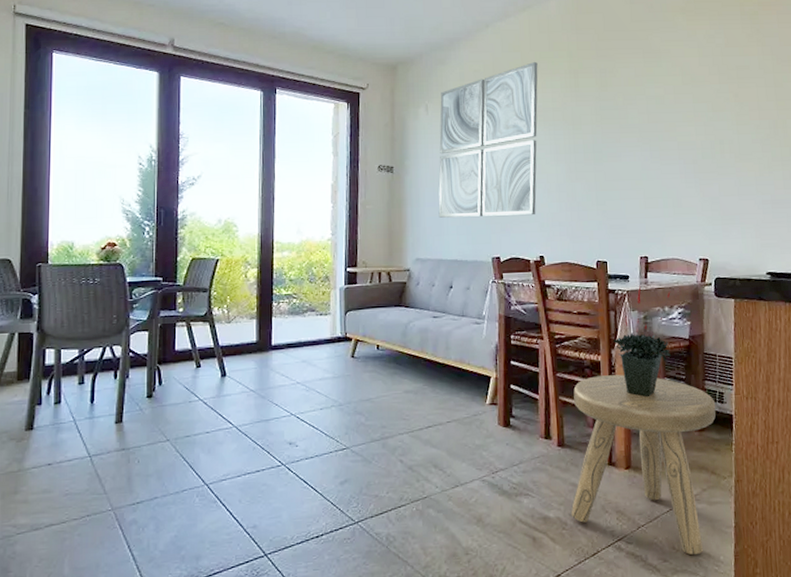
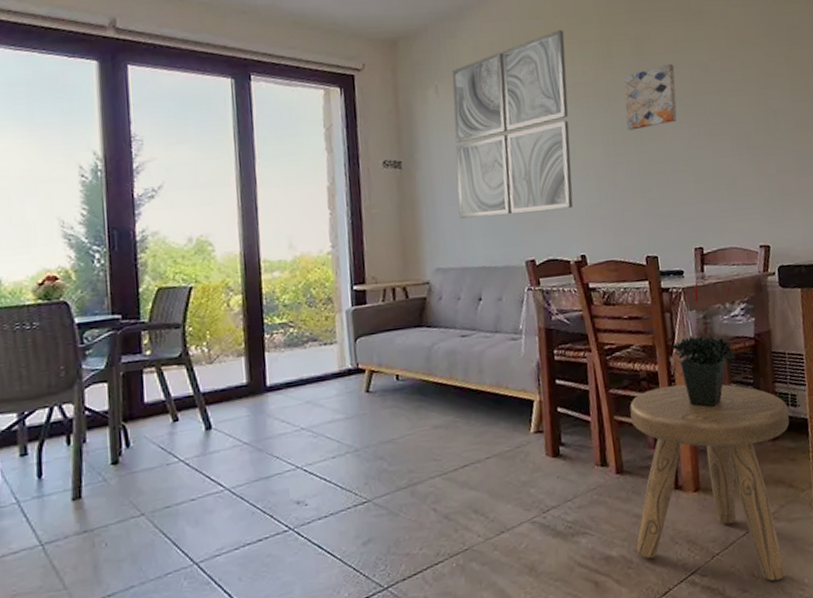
wall art: none [587,95,633,151] -> present [624,63,677,131]

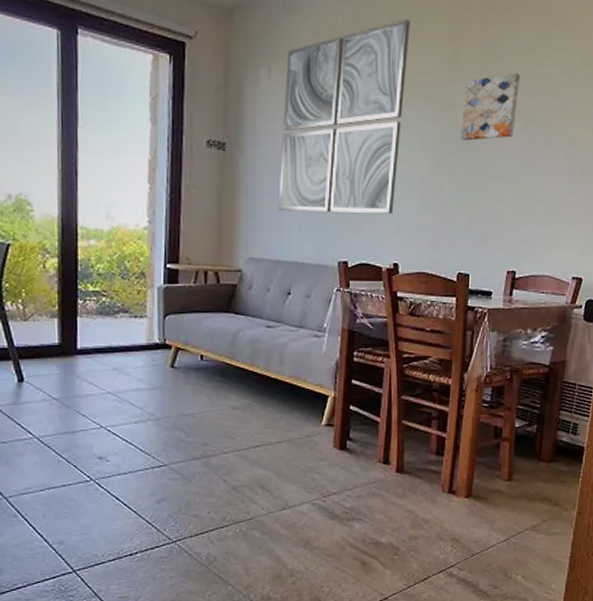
stool: present [630,384,790,581] -> none [404,400,568,583]
potted plant: present [671,280,737,408] -> none [467,303,536,425]

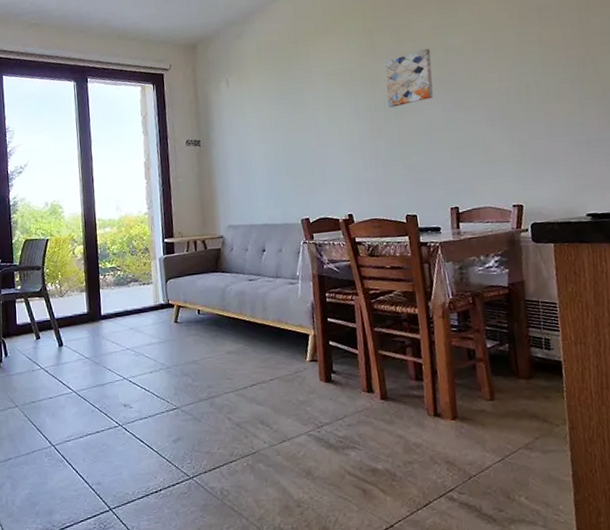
wall art: present [278,18,410,215] -> none [239,25,342,185]

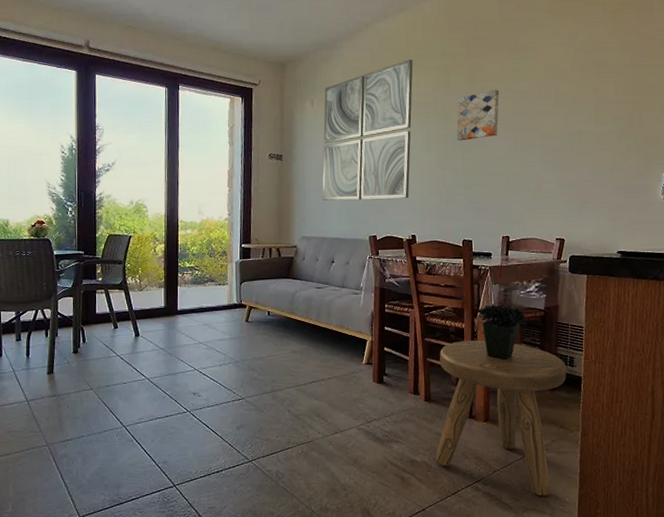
wall art: none [239,25,342,185] -> present [322,58,413,201]
stool: none [392,326,543,505] -> present [435,340,567,497]
potted plant: none [429,236,492,348] -> present [476,261,529,361]

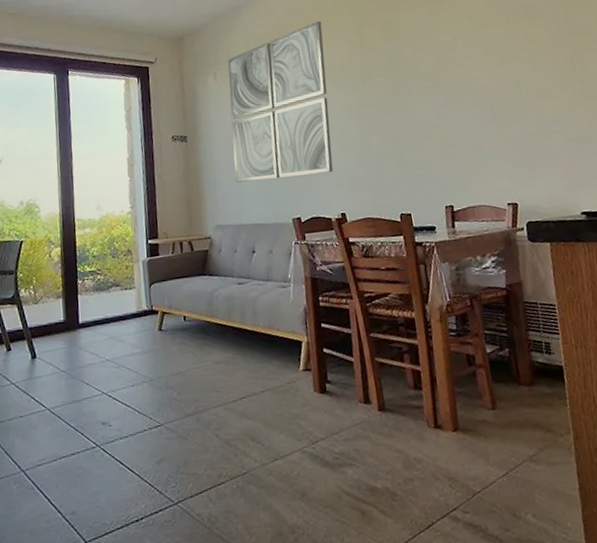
stool: present [435,340,567,497] -> none [389,330,548,523]
wall art: present [457,89,500,141] -> none [375,44,425,104]
potted plant: present [476,261,529,361] -> none [426,235,490,353]

